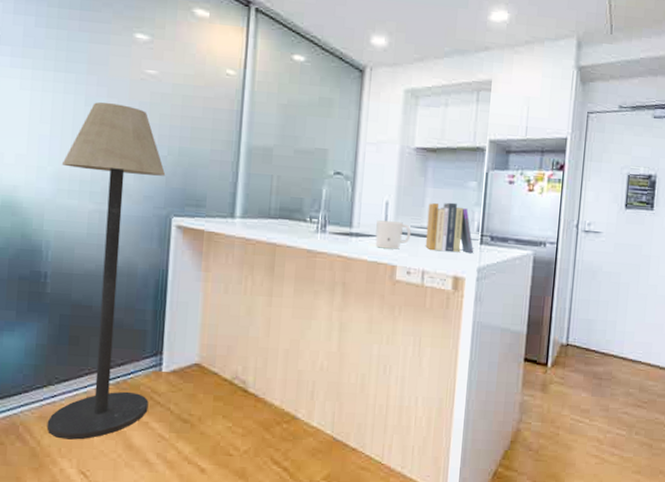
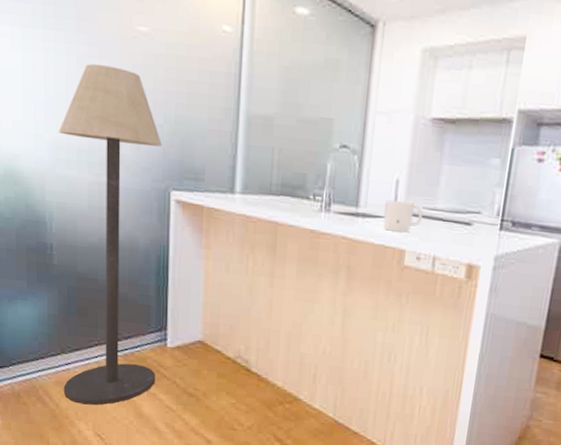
books: present [425,202,474,254] -> none [438,182,492,240]

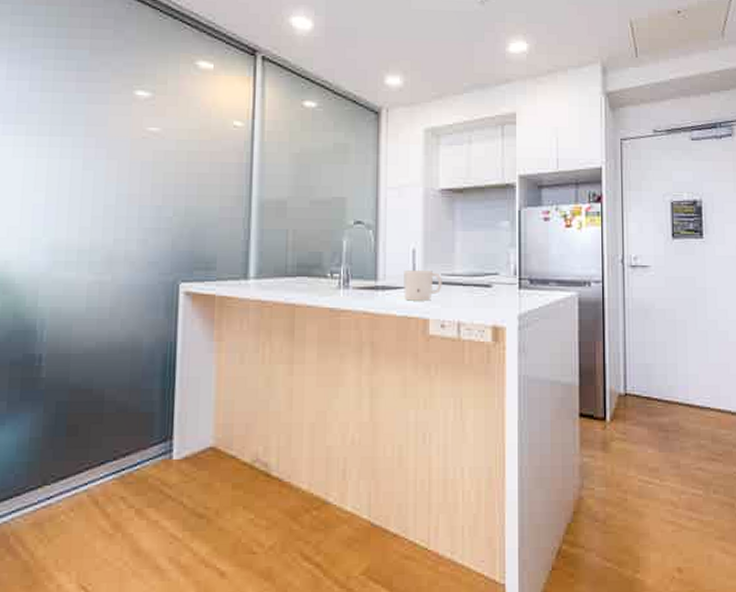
floor lamp: present [58,64,163,405] -> none [41,165,172,548]

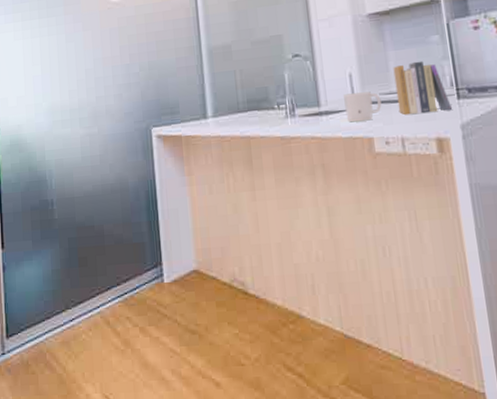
books: none [459,245,513,300] -> present [393,60,453,116]

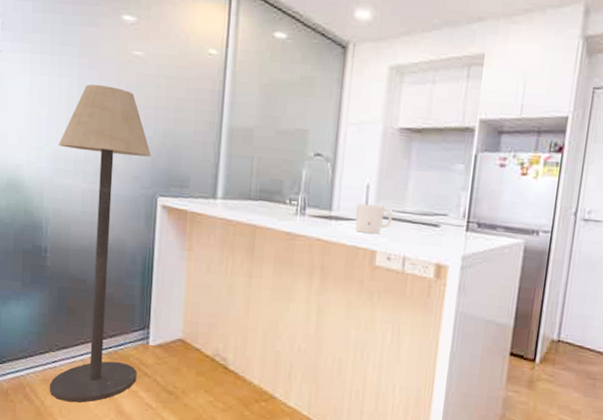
floor lamp: none [53,34,157,363] -> present [49,84,152,403]
books: present [393,60,453,116] -> none [407,186,459,241]

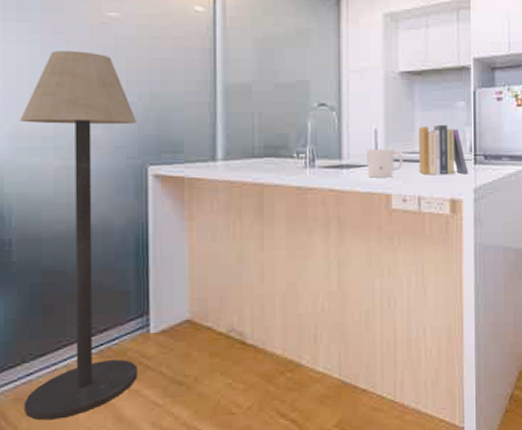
books: none [407,186,459,241] -> present [418,124,469,176]

